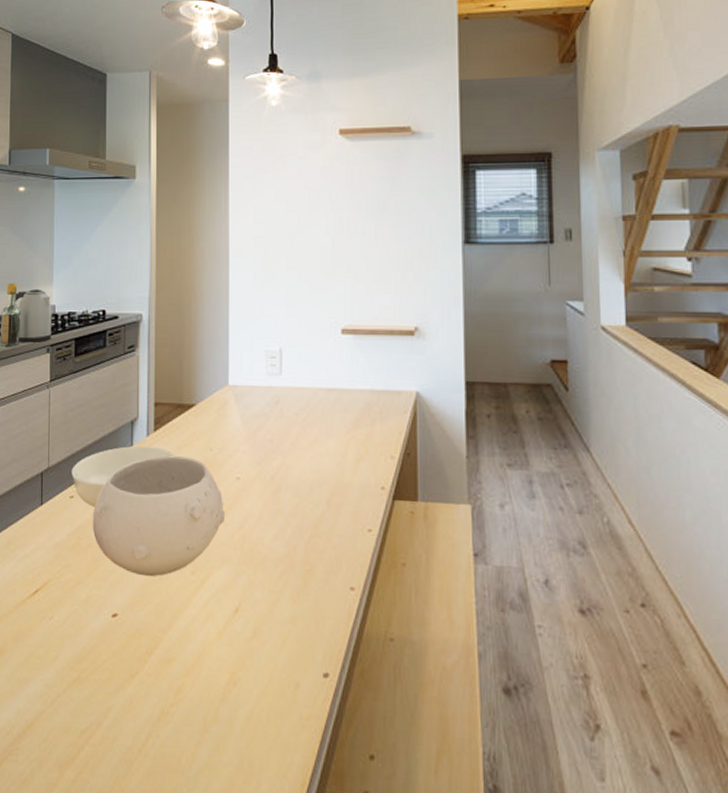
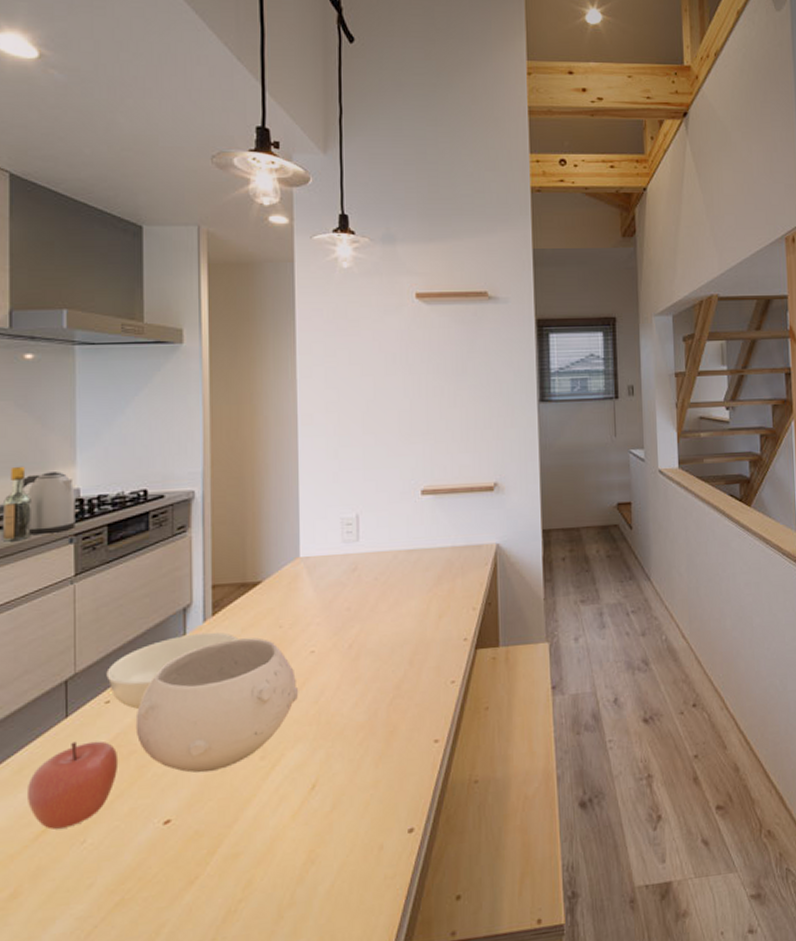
fruit: none [13,527,79,602] -> present [28,740,119,829]

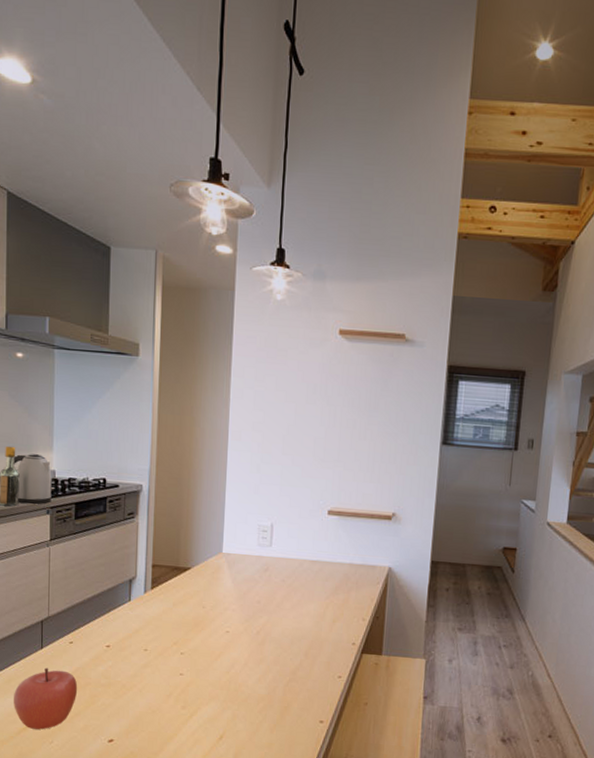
bowl: present [106,632,238,709] -> none [71,601,170,652]
bowl: present [135,637,299,773] -> none [90,610,215,711]

